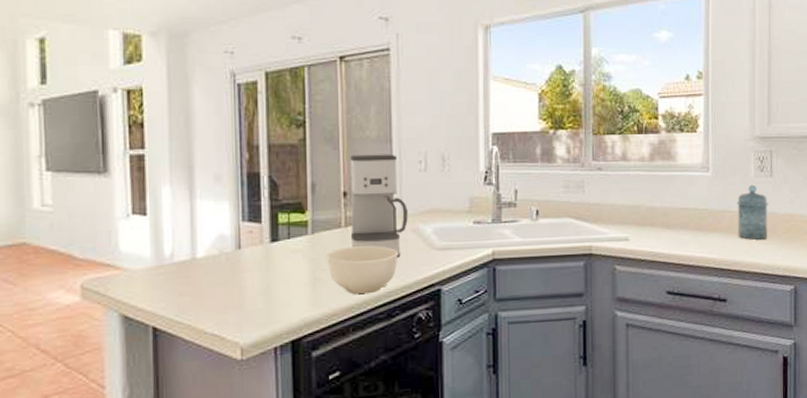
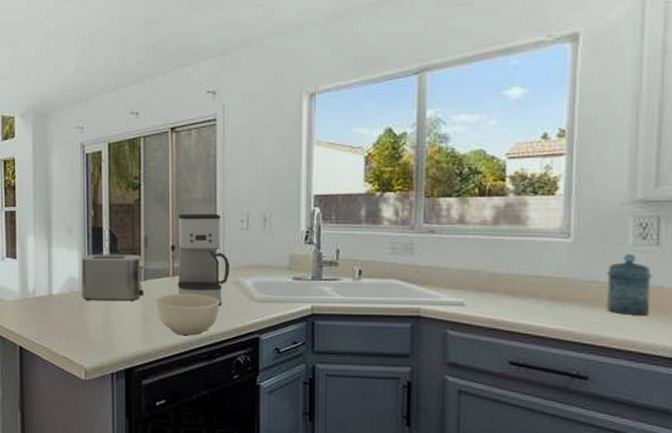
toaster: none [233,203,312,263] -> present [81,254,145,302]

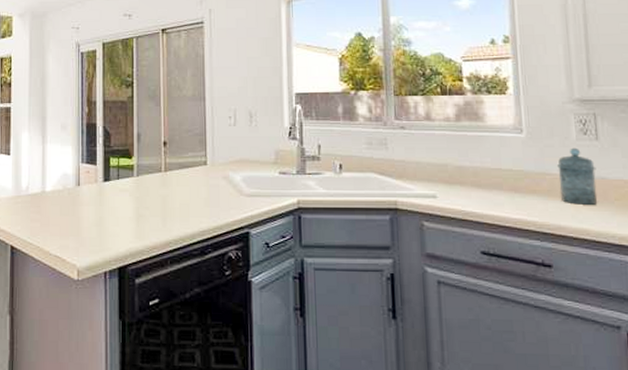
toaster: present [81,254,145,302] -> none [75,150,138,198]
bowl: present [156,294,220,336] -> none [149,189,211,232]
coffee maker: present [177,213,229,306] -> none [169,110,219,201]

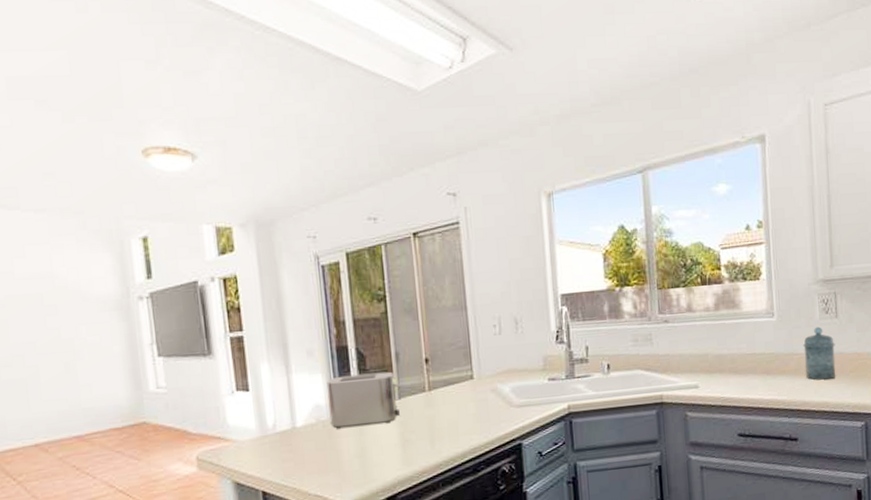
toaster: none [75,150,138,198] -> present [326,371,400,429]

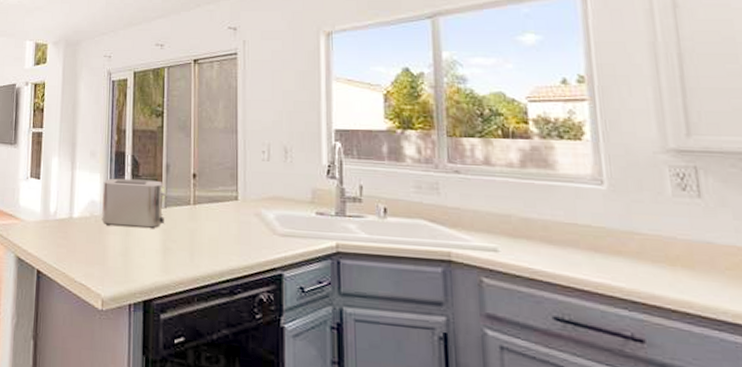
canister: present [802,326,836,380] -> none [647,204,703,273]

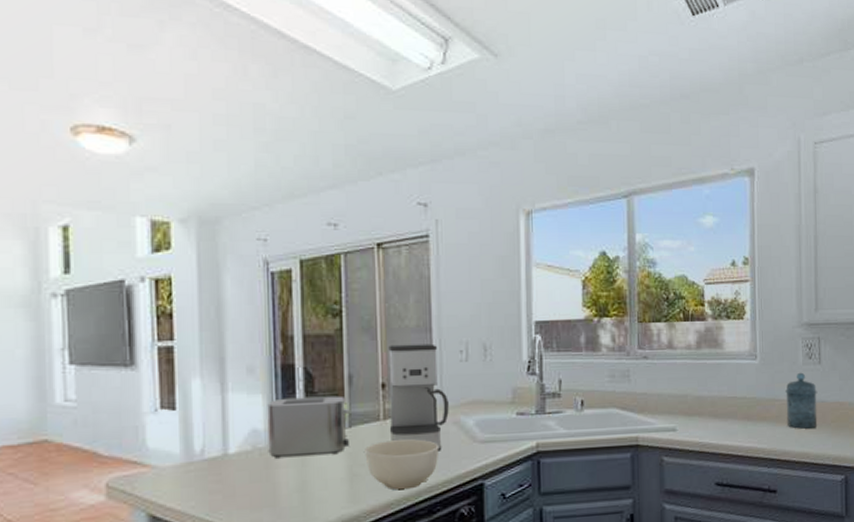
bowl: none [177,223,242,269] -> present [365,439,439,491]
coffee maker: none [198,142,251,238] -> present [388,344,449,451]
canister: none [647,204,703,273] -> present [784,372,818,429]

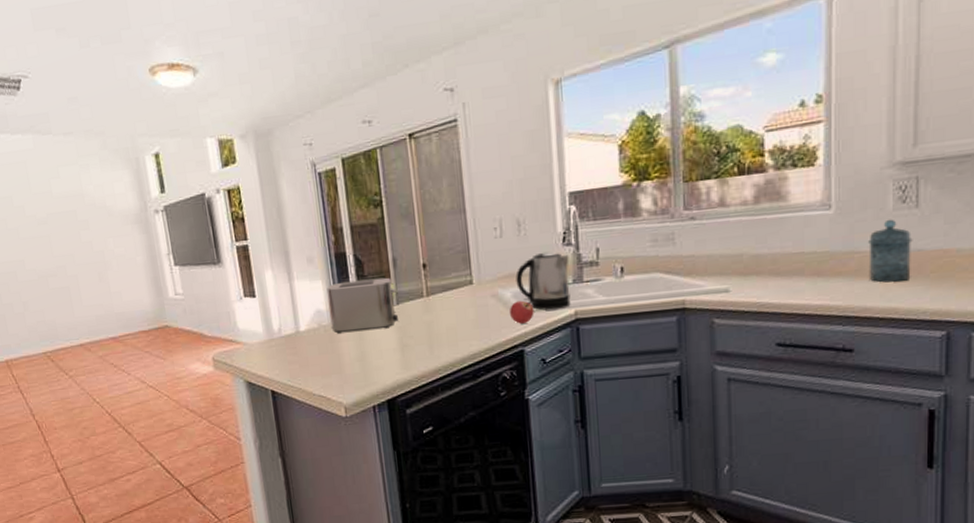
bowl: present [365,439,439,491] -> none [412,312,480,358]
coffee maker: present [388,344,449,451] -> none [426,223,487,322]
fruit: none [471,429,496,455] -> present [510,300,534,324]
kettle: none [479,379,533,441] -> present [516,251,571,311]

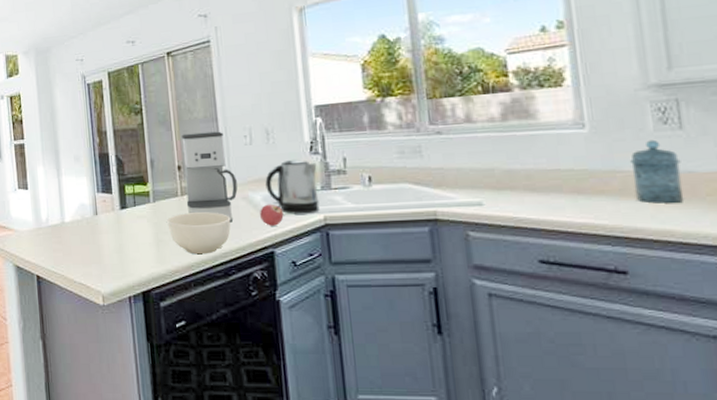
toaster: present [326,277,398,334] -> none [90,176,154,226]
bowl: none [412,312,480,358] -> present [167,212,231,255]
coffee maker: none [426,223,487,322] -> present [181,131,238,223]

